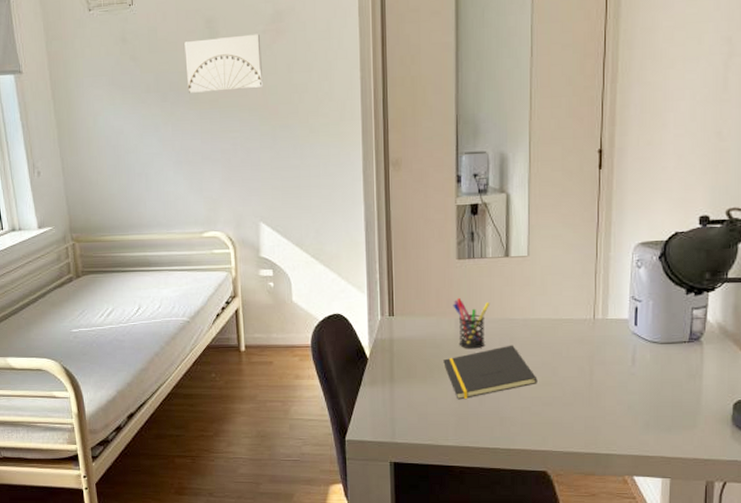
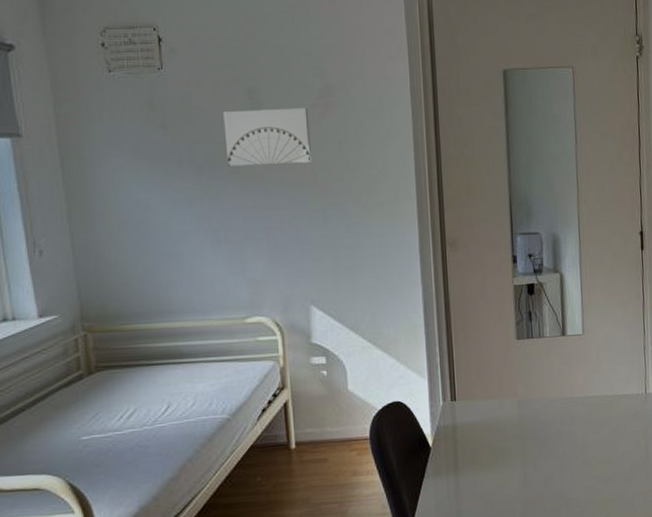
notepad: present [443,345,538,400] -> none [507,423,599,485]
pen holder: present [453,297,489,349] -> none [514,378,549,431]

